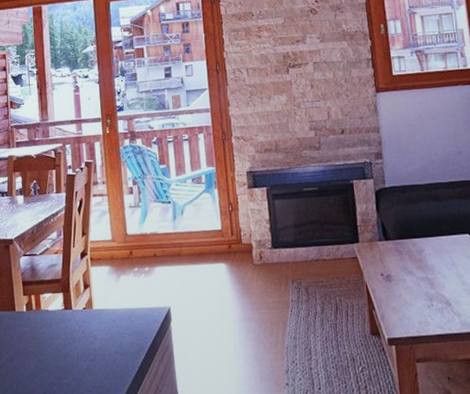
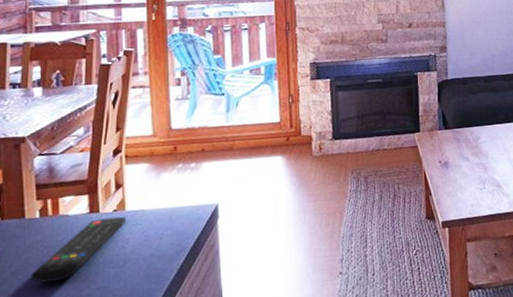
remote control: none [21,314,94,370] -> present [30,216,127,283]

